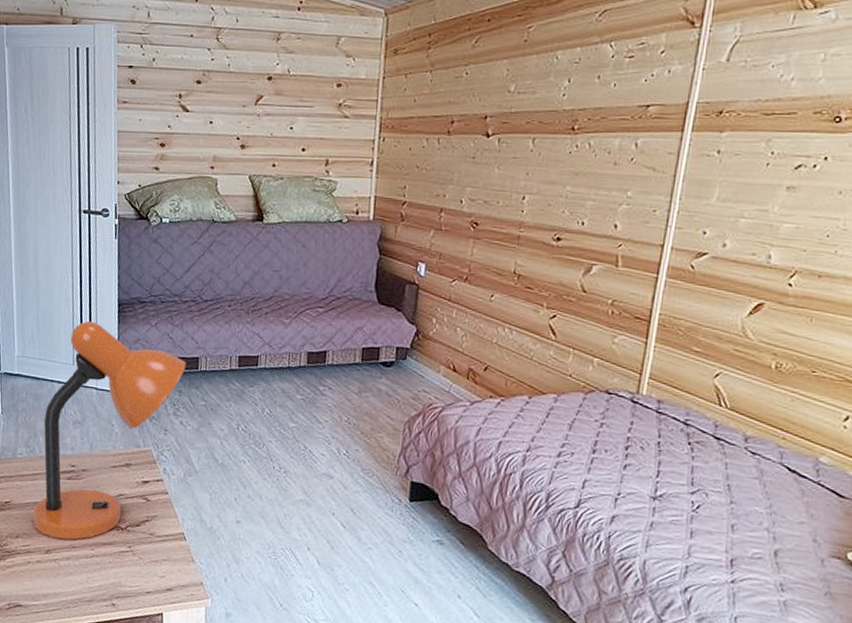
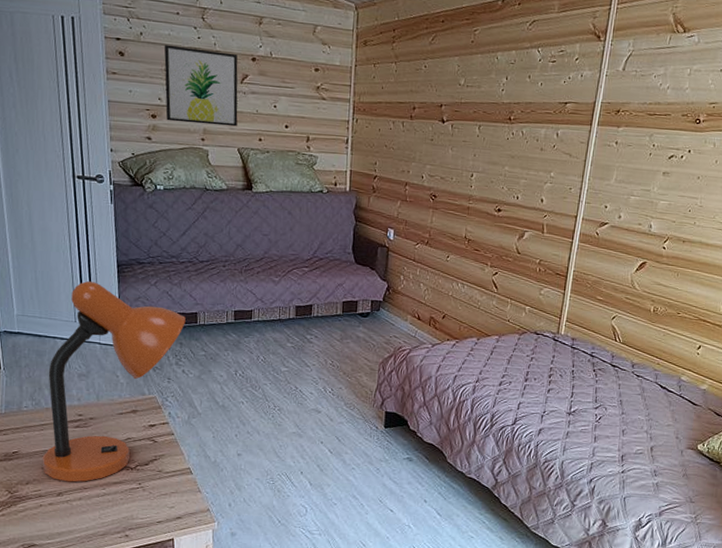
wall art: none [175,69,253,152] -> present [164,45,238,127]

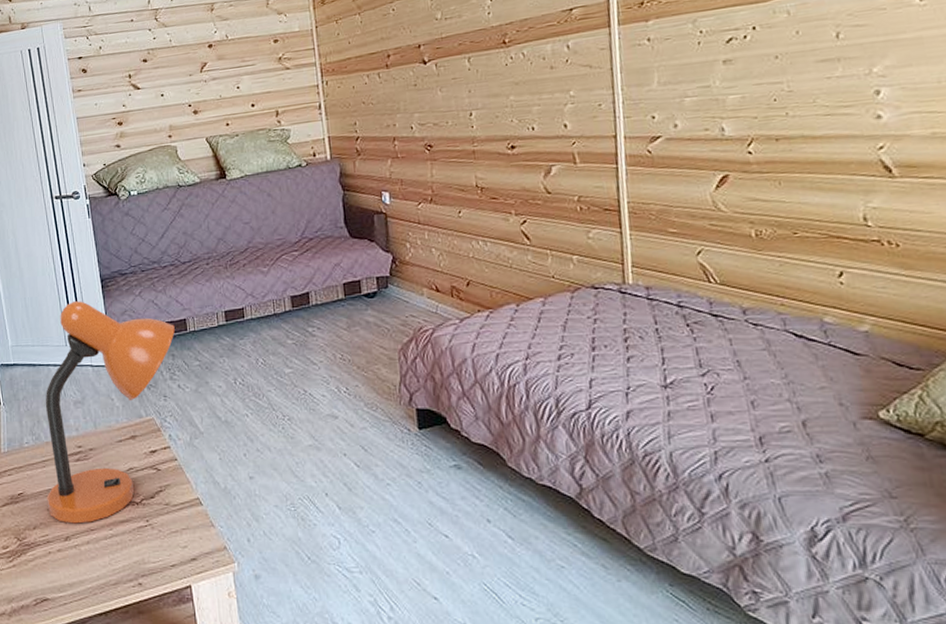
wall art: present [164,45,238,127] -> none [122,45,202,125]

